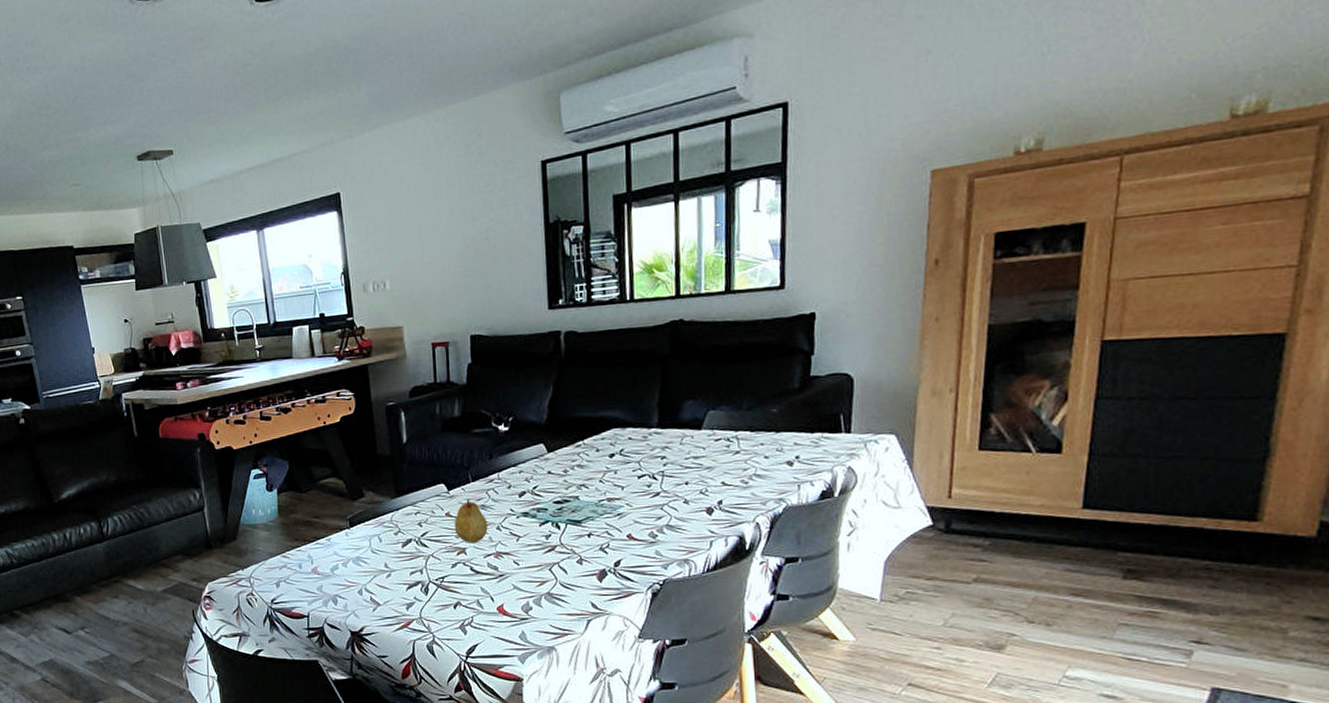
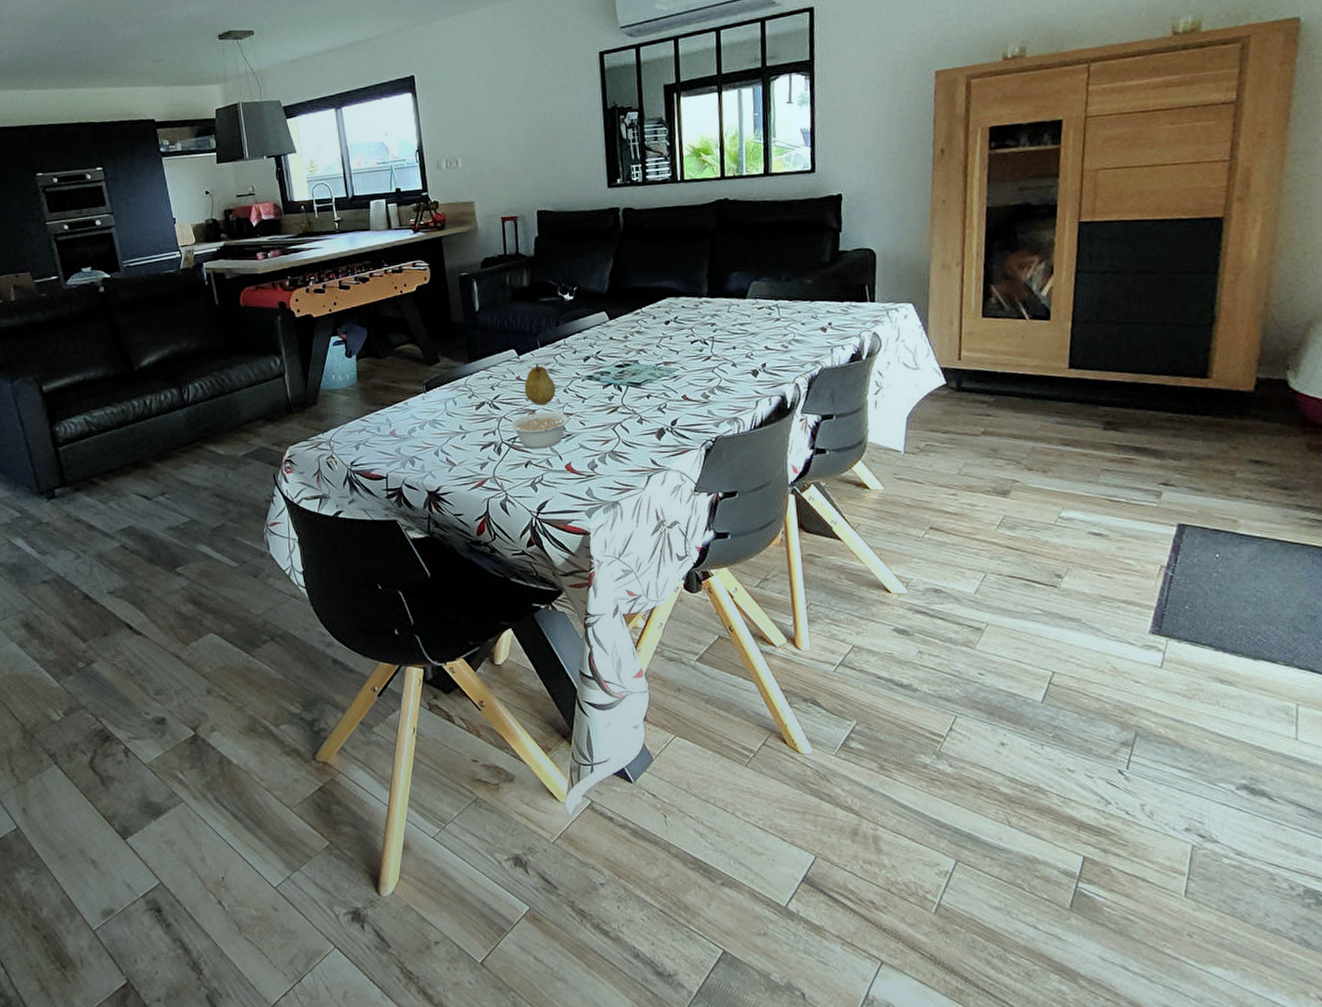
legume: none [439,550,515,590] -> present [510,411,581,449]

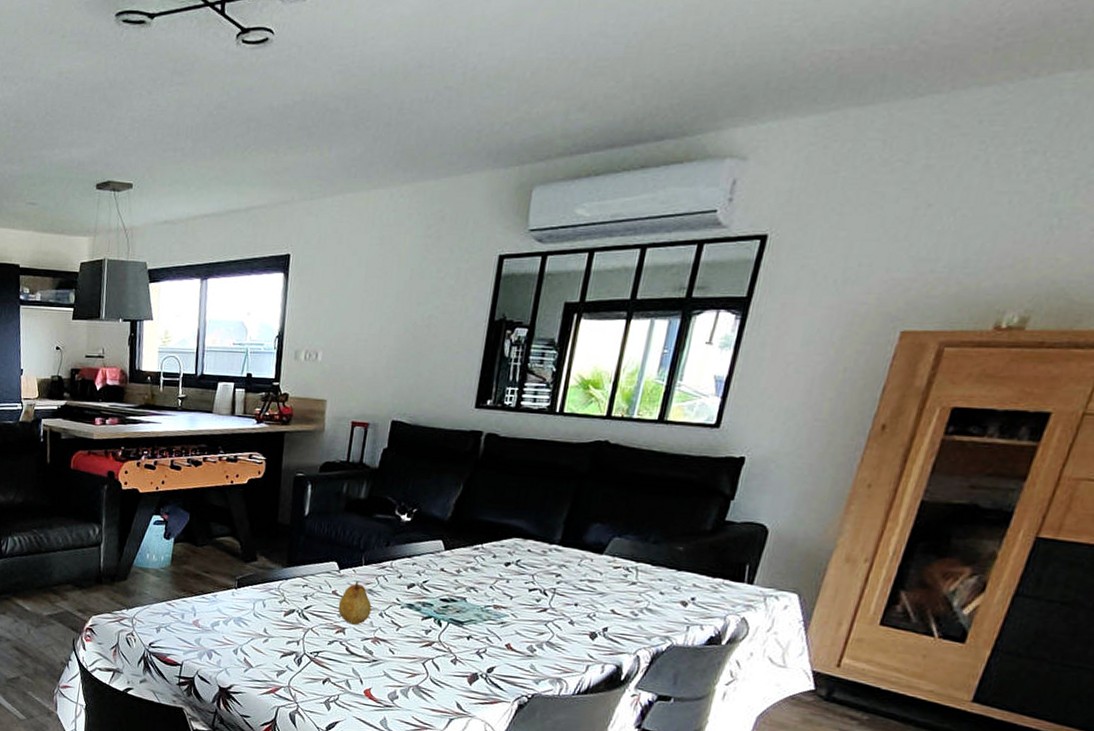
legume: present [510,411,581,449] -> none [316,631,393,669]

